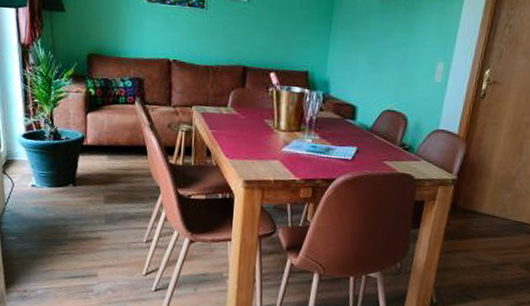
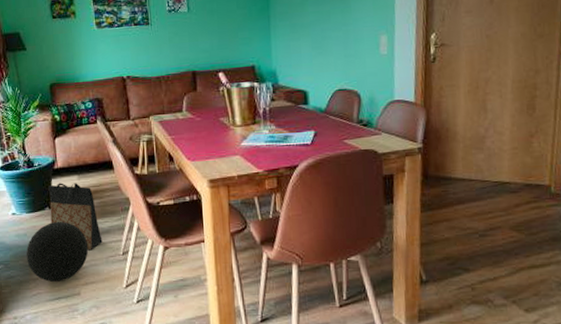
decorative ball: none [43,199,111,262] -> present [26,221,89,283]
bag: none [73,160,127,234] -> present [48,183,103,251]

